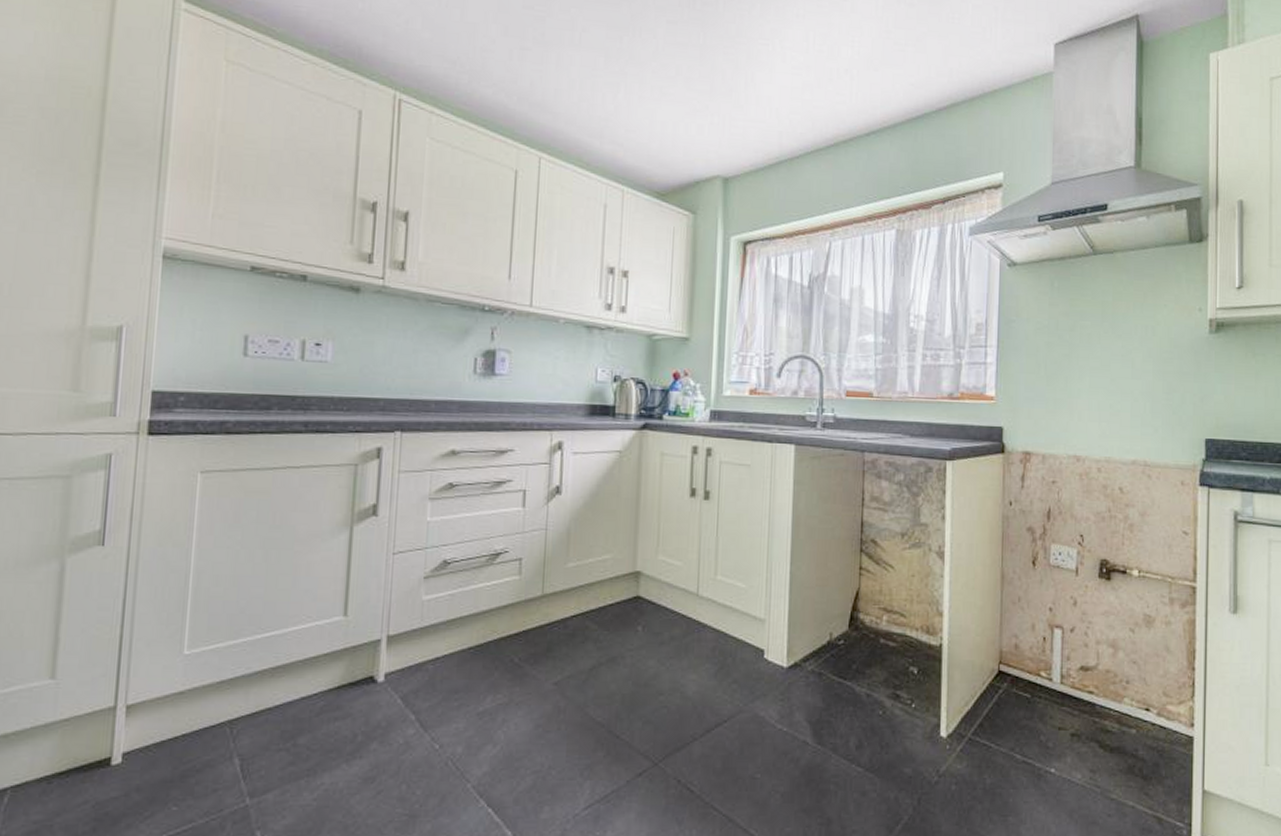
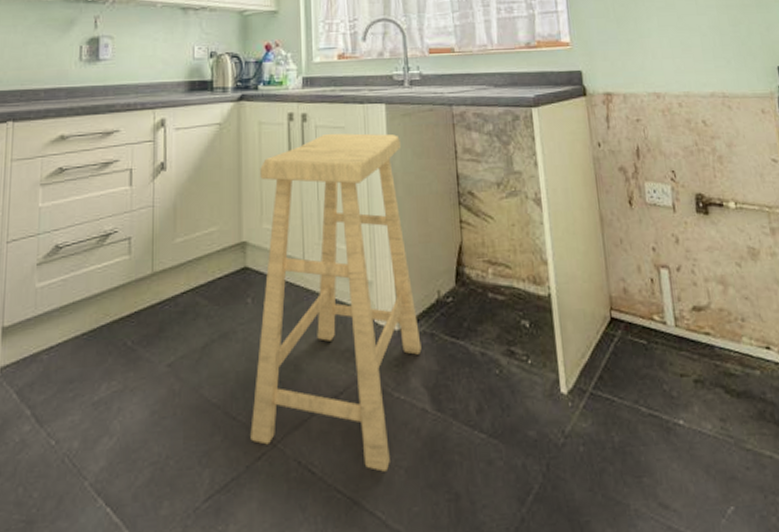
stool: none [632,470,809,795] -> present [250,133,422,472]

